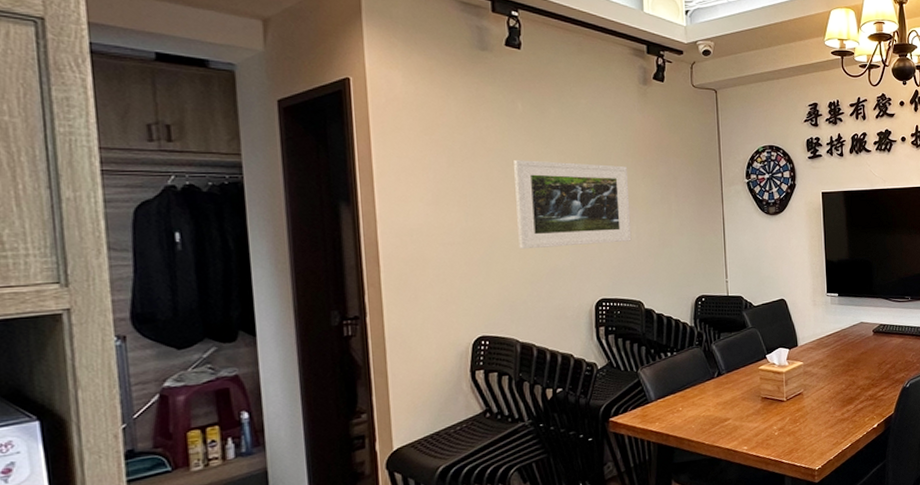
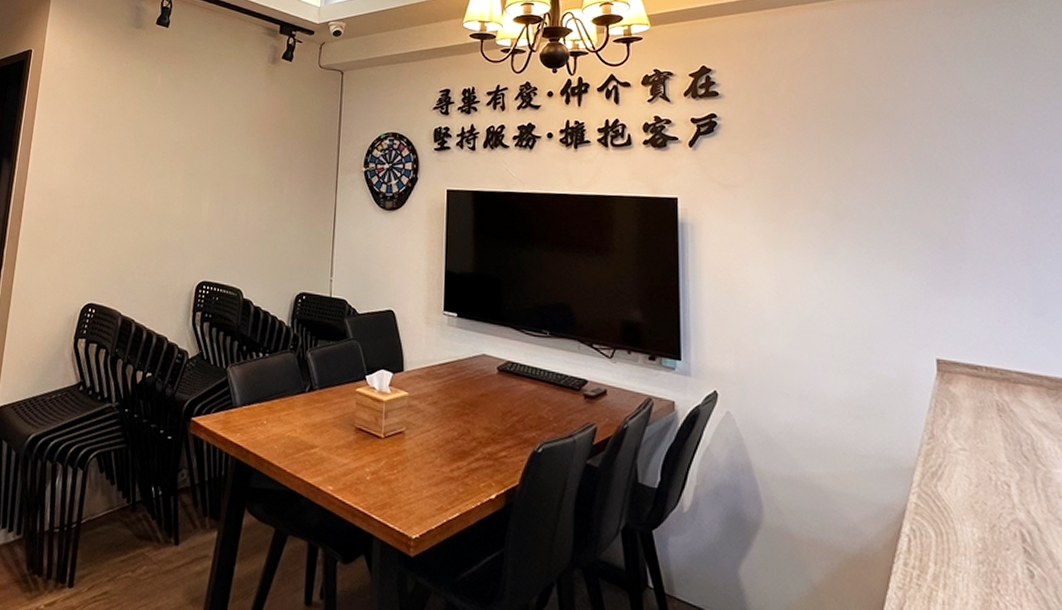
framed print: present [512,160,632,250] -> none [137,131,246,223]

